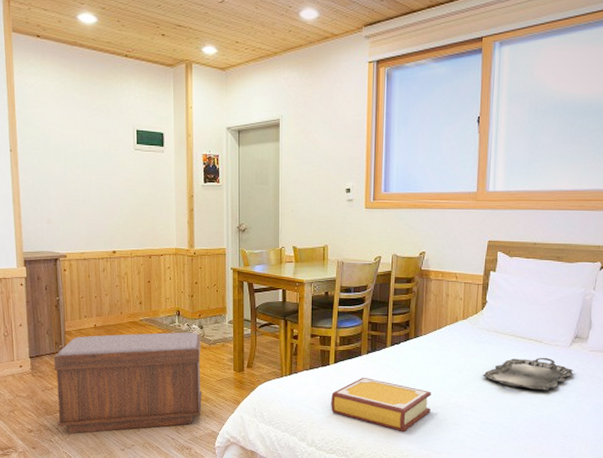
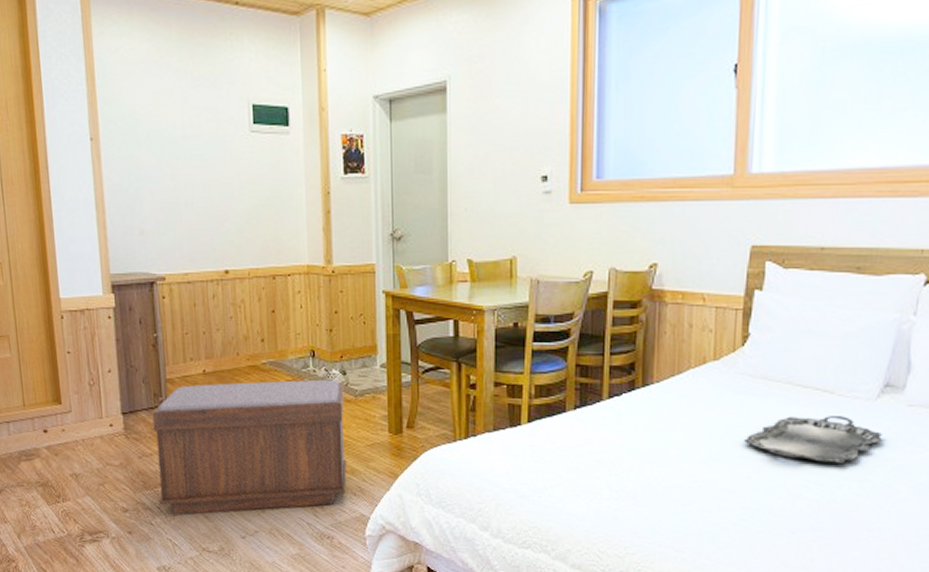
book: present [331,378,431,431] -> none [524,443,668,519]

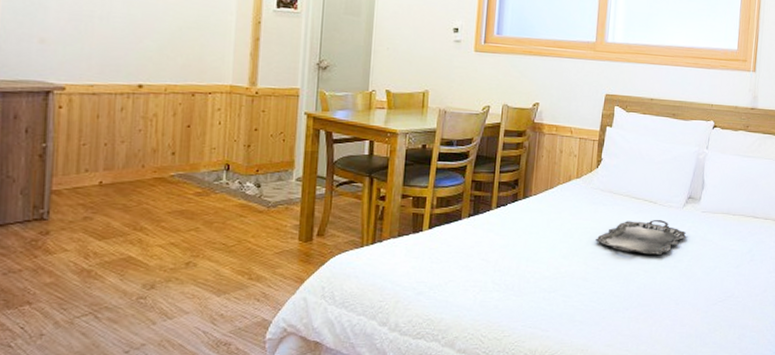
bench: present [152,379,347,515] -> none [22,191,257,334]

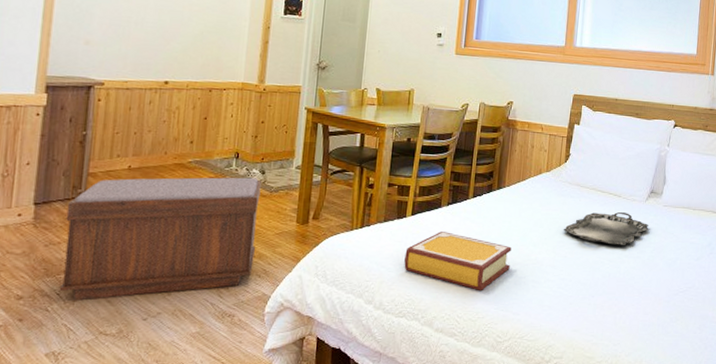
bench: none [22,191,257,334] -> present [59,177,262,301]
book: none [421,246,540,307] -> present [404,231,512,290]

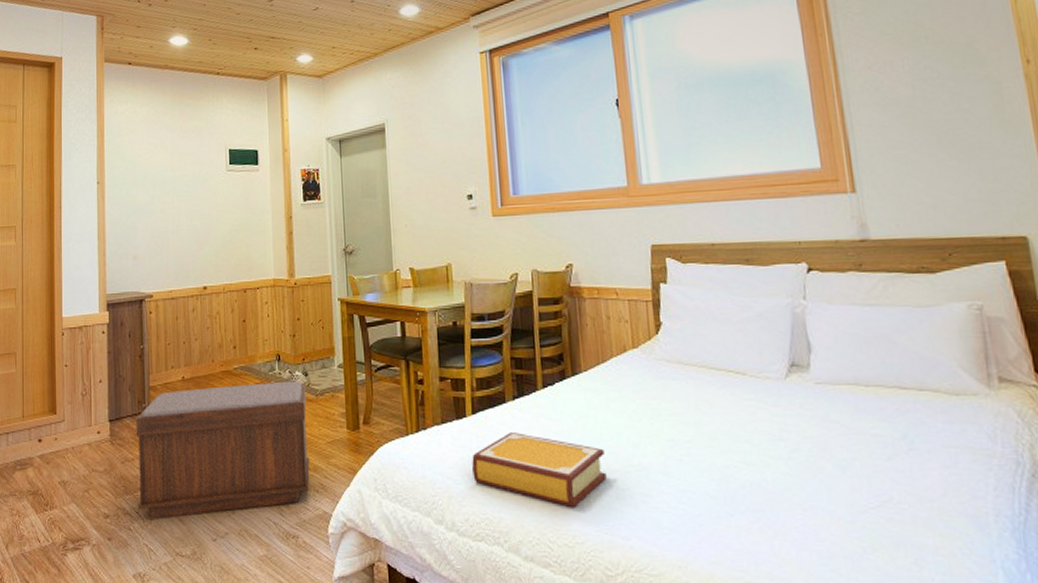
serving tray: present [564,212,648,245] -> none [671,396,798,442]

